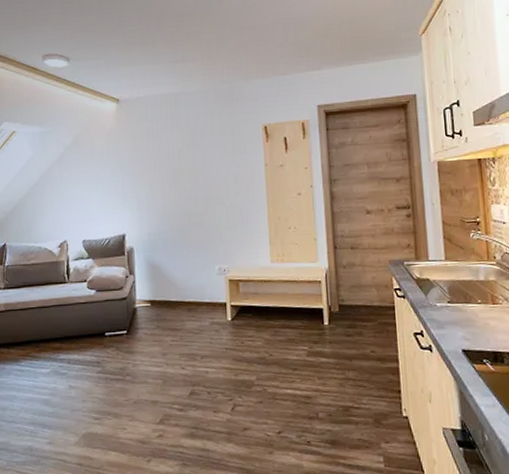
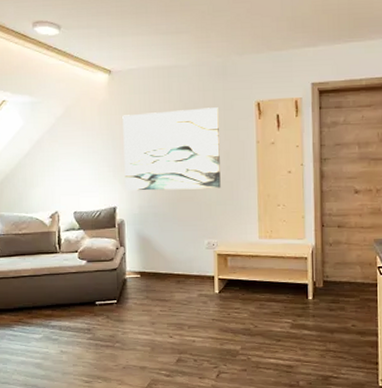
wall art: none [130,132,231,217] -> present [122,107,221,191]

